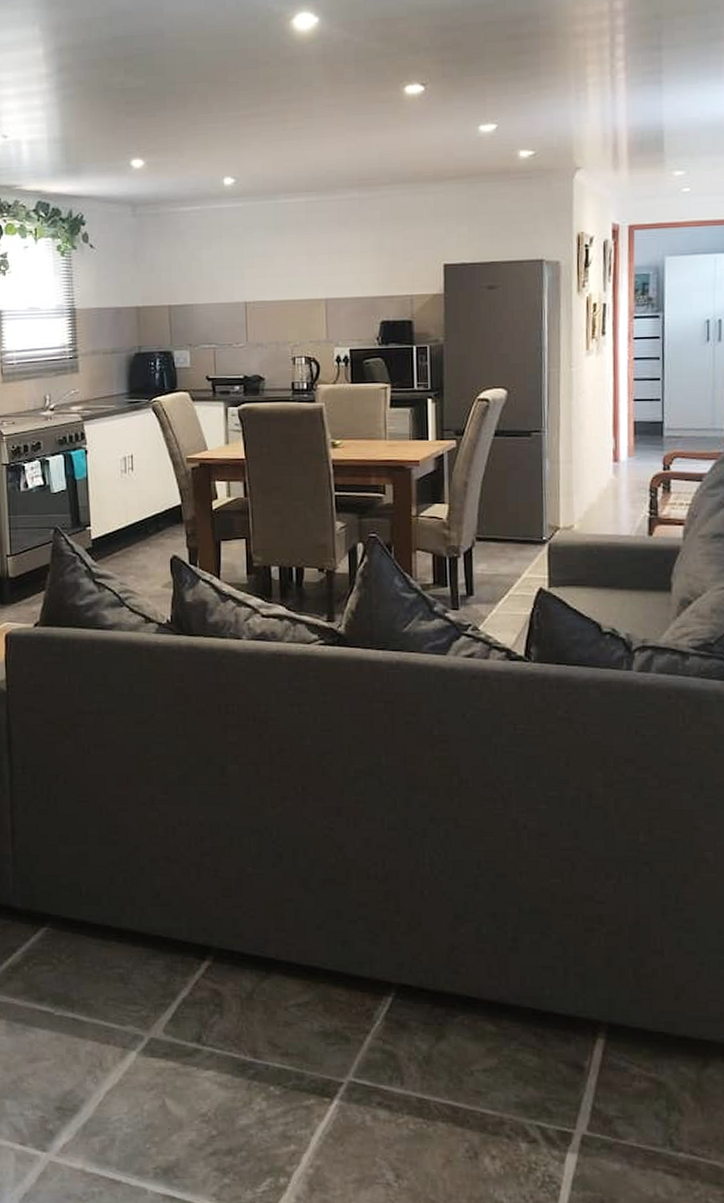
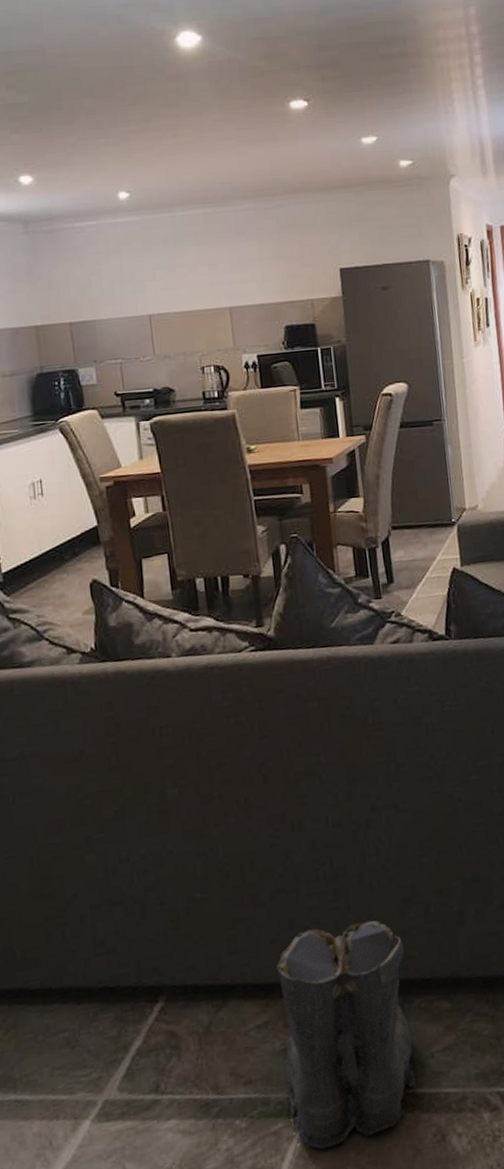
boots: none [321,924,453,1135] -> present [276,920,417,1150]

